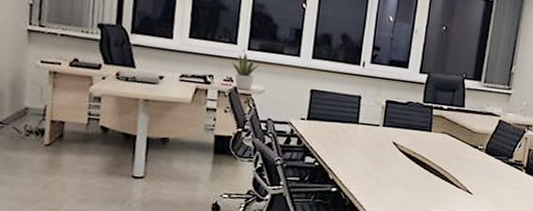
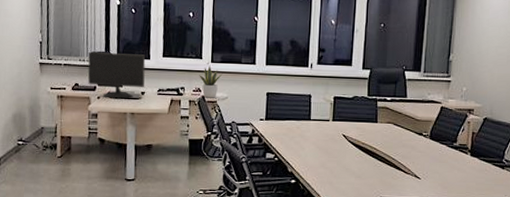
computer monitor: none [91,22,167,83] -> present [88,51,146,99]

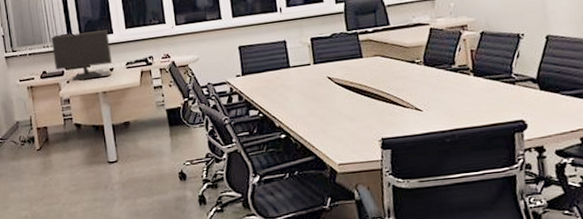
potted plant: present [199,65,223,98] -> none [165,28,190,63]

